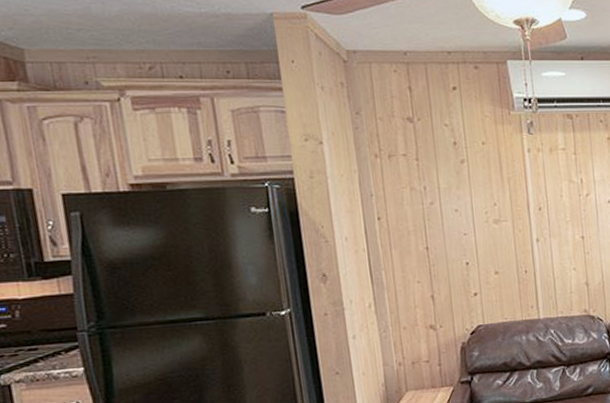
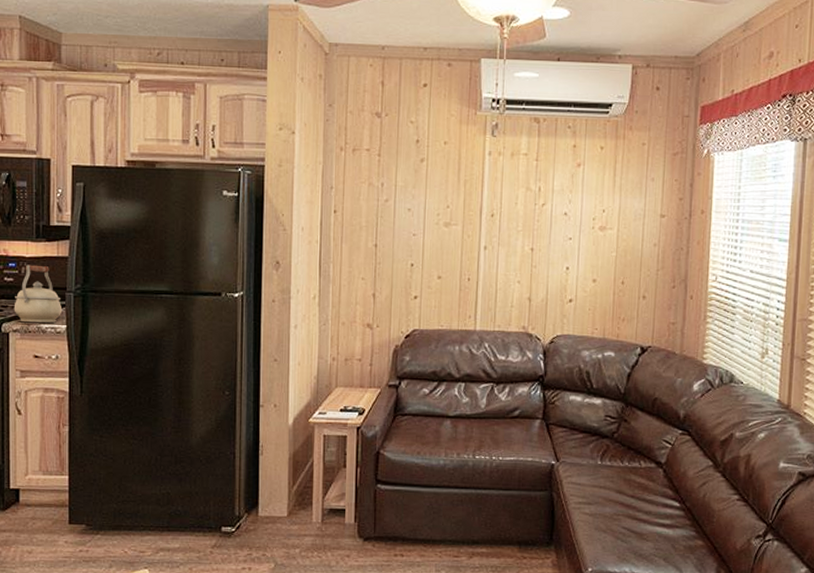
kettle: none [11,306,75,371] -> present [14,264,61,324]

